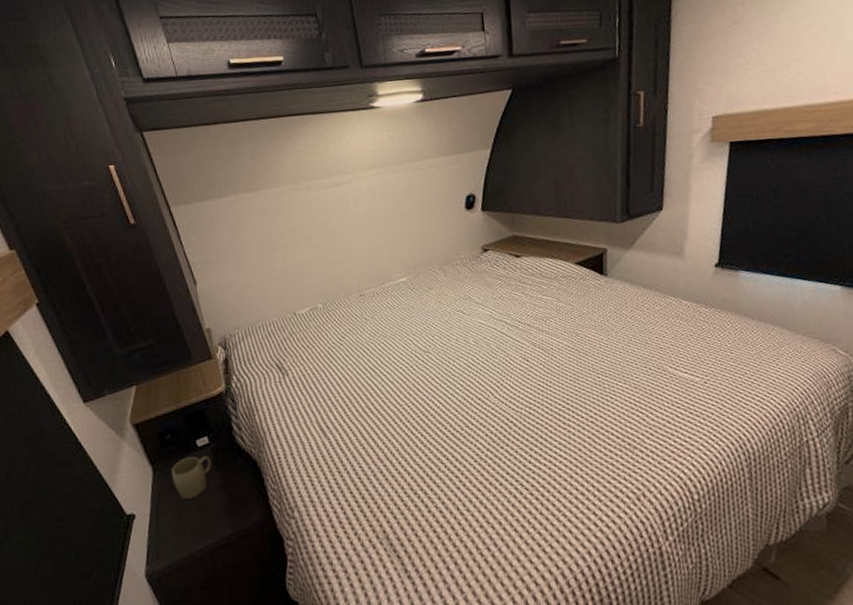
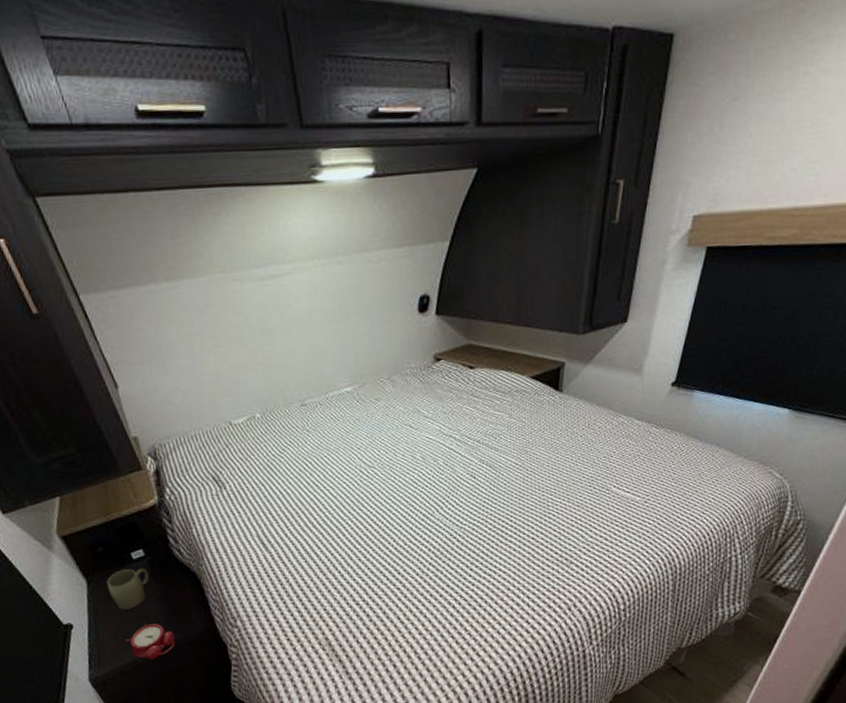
alarm clock: none [183,514,233,554] -> present [124,623,175,660]

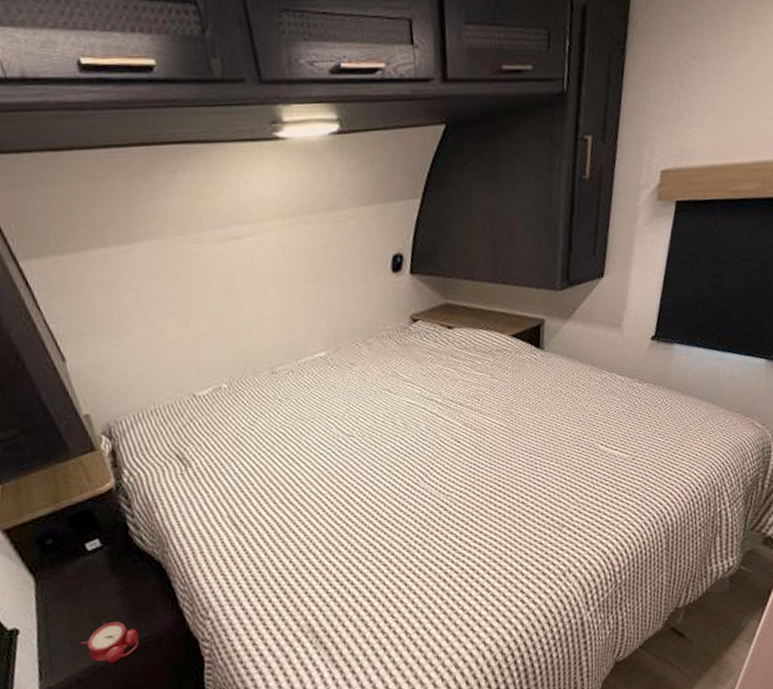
mug: present [107,568,149,610] -> none [58,560,107,609]

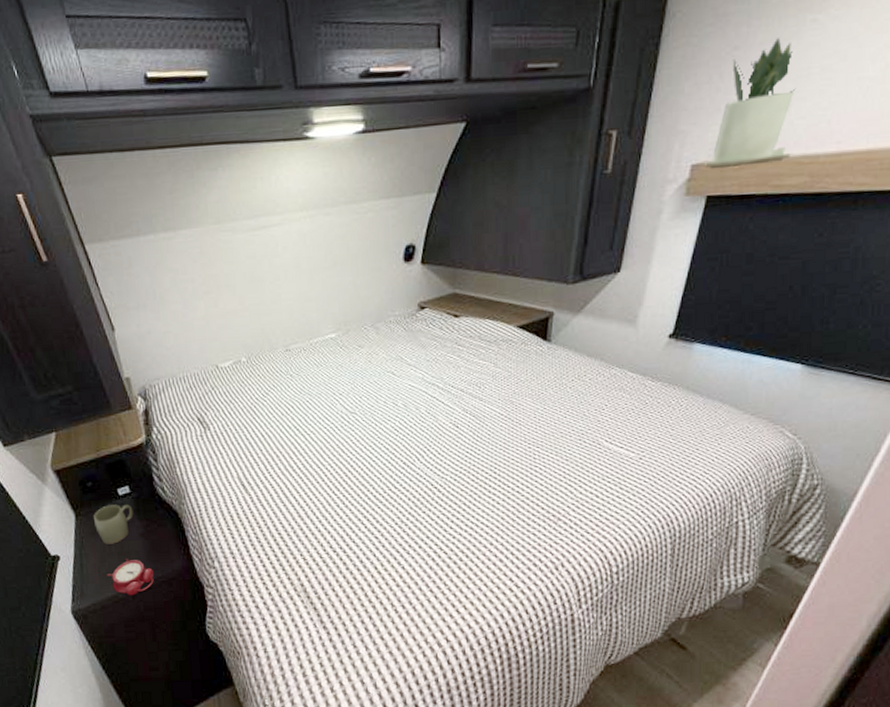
mug: none [58,560,107,609] -> present [94,504,133,544]
planter: none [673,49,747,174] -> present [705,38,796,168]

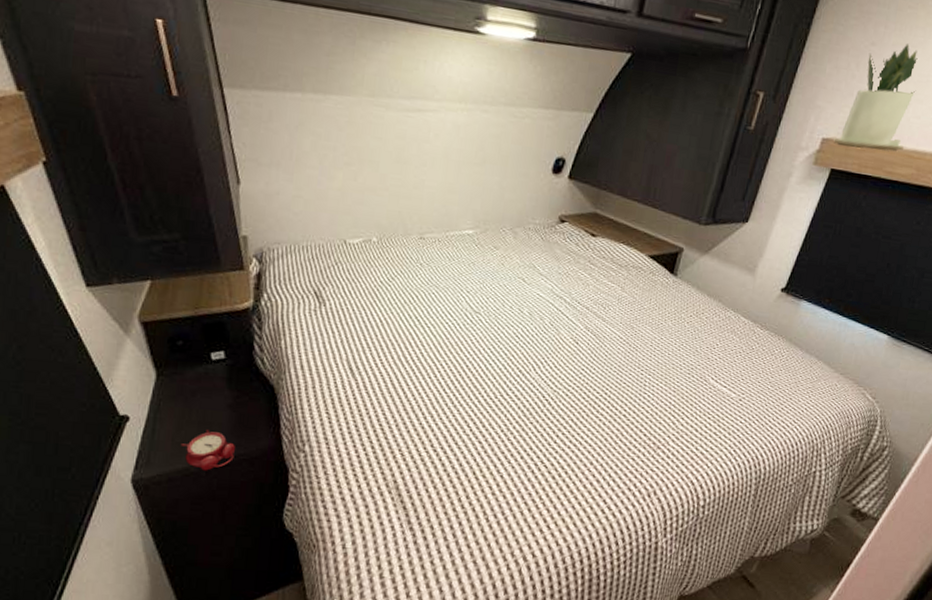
mug: present [94,504,133,544] -> none [177,368,225,412]

